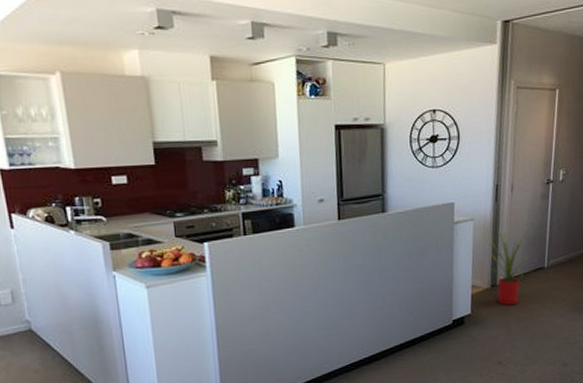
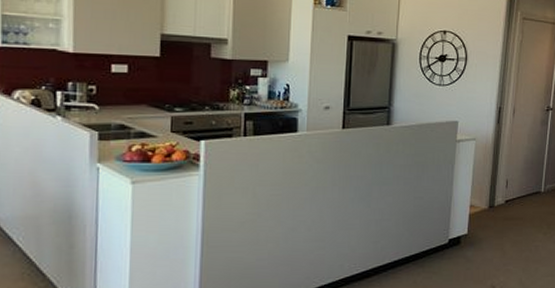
house plant: present [483,229,534,306] -> none [482,150,532,228]

